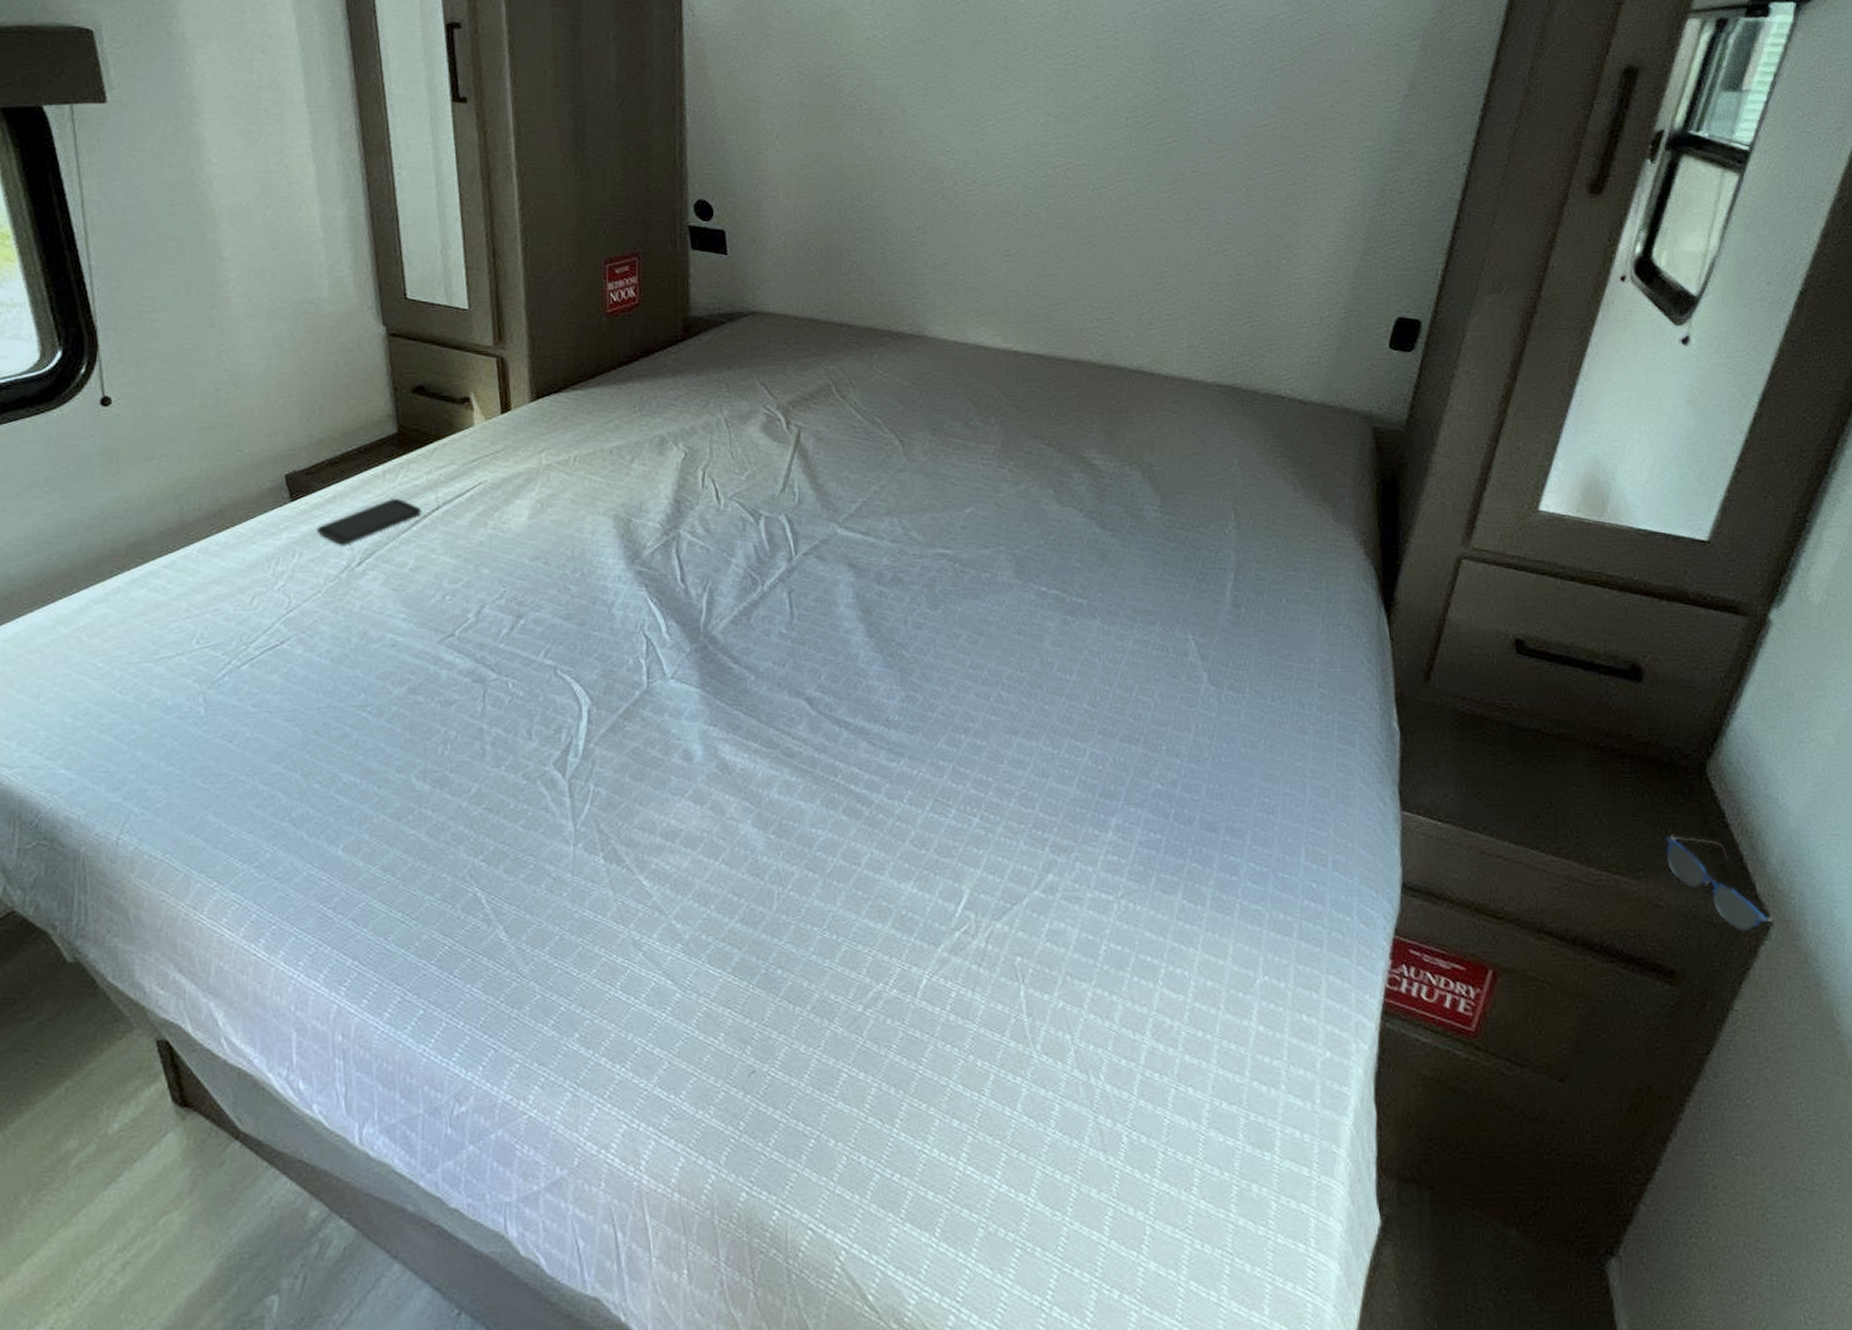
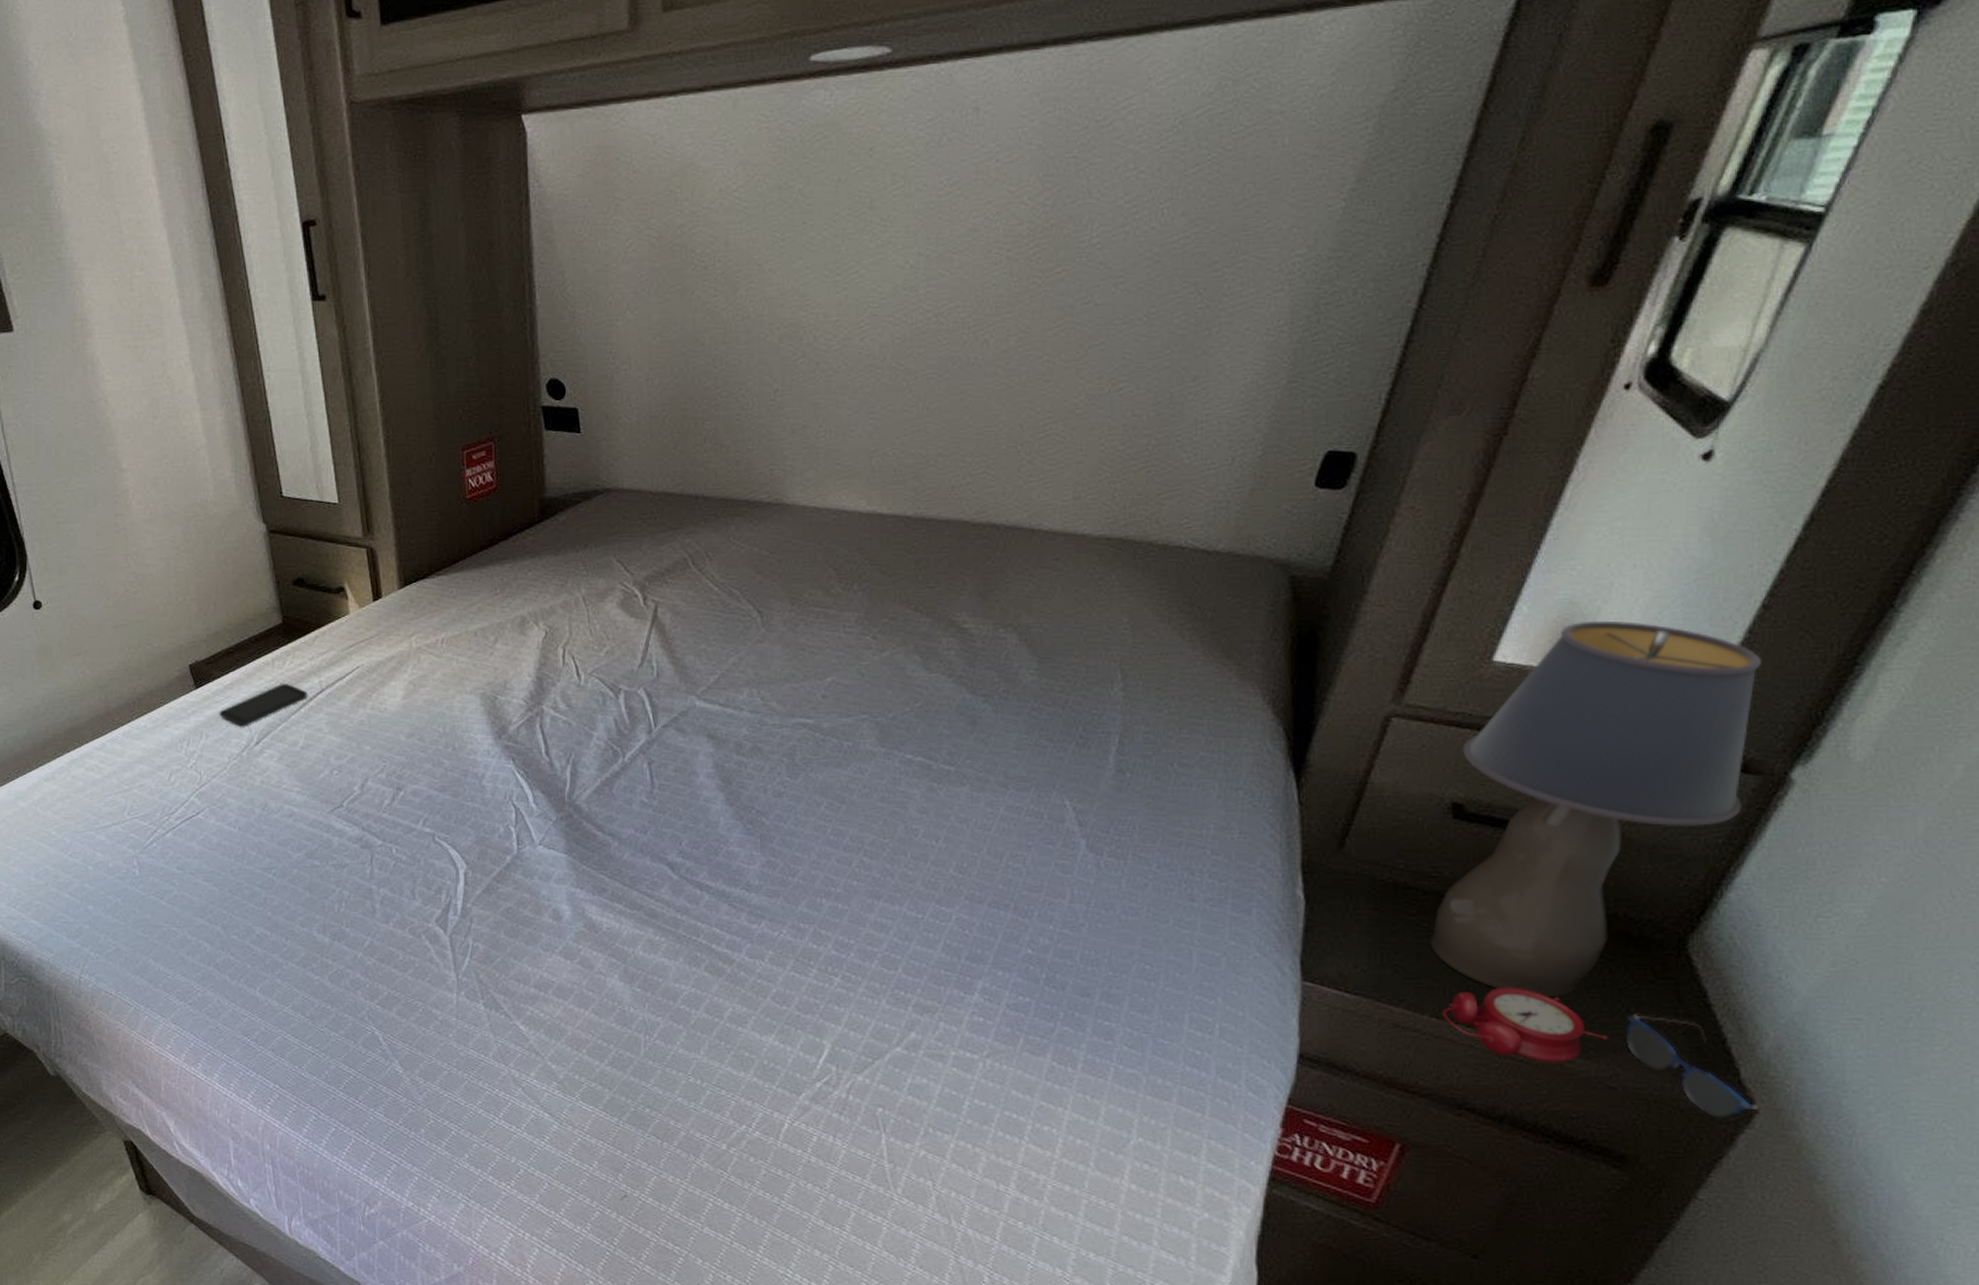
table lamp: none [1505,477,1739,822] -> present [1430,620,1761,998]
alarm clock: none [1519,813,1652,884] -> present [1441,987,1608,1063]

